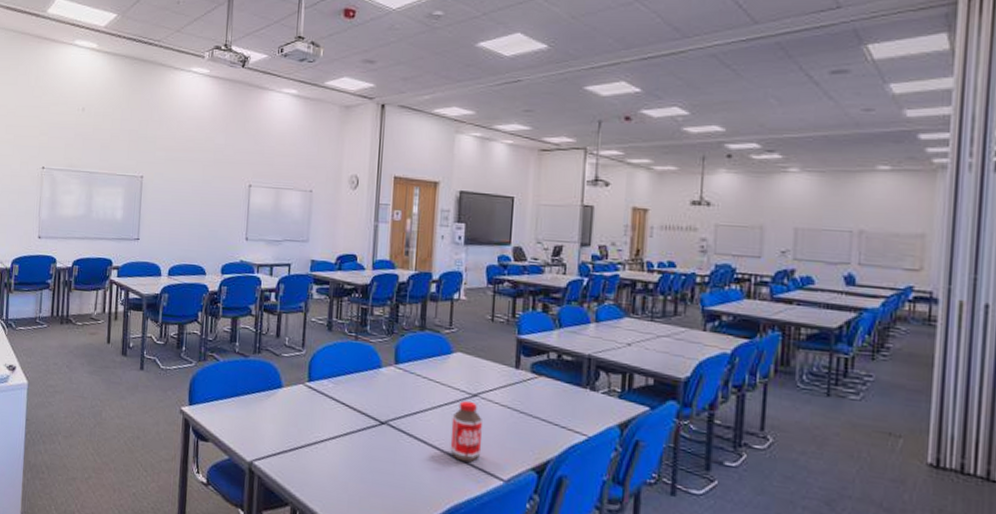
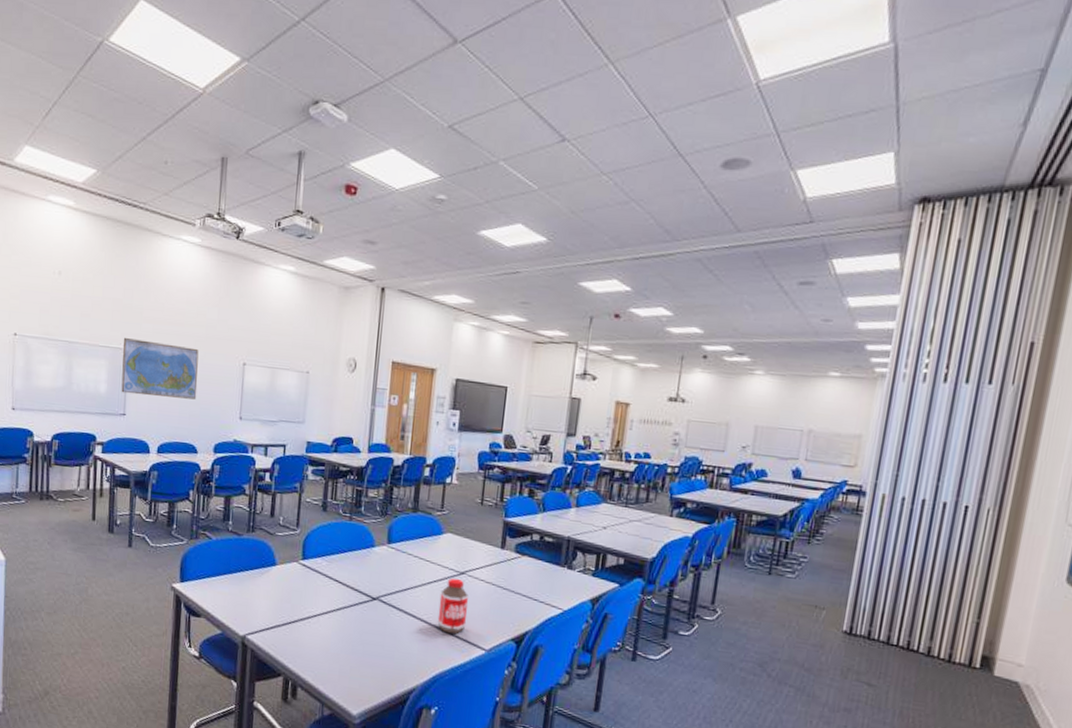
world map: none [135,166,207,222] -> present [121,338,199,400]

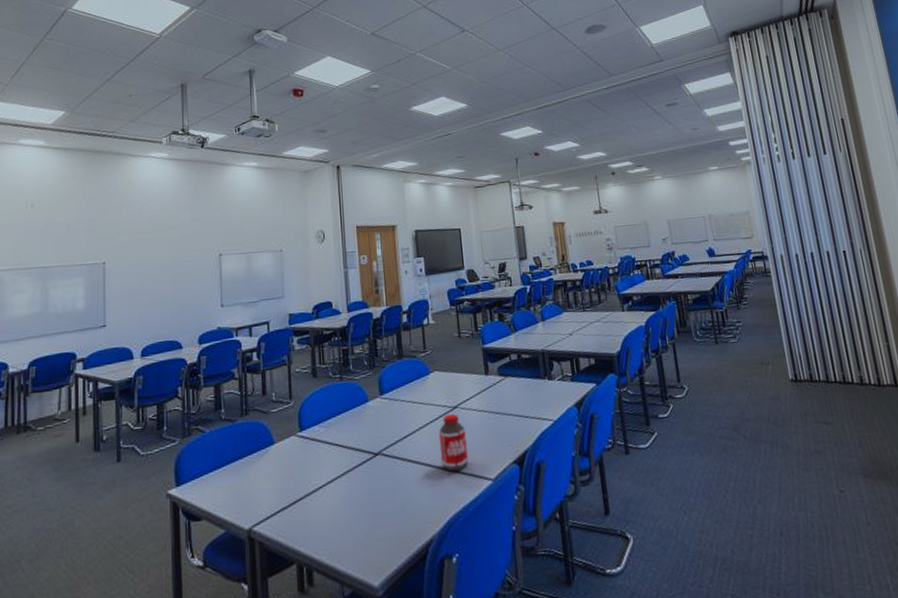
world map: present [121,338,199,400] -> none [99,249,177,306]

